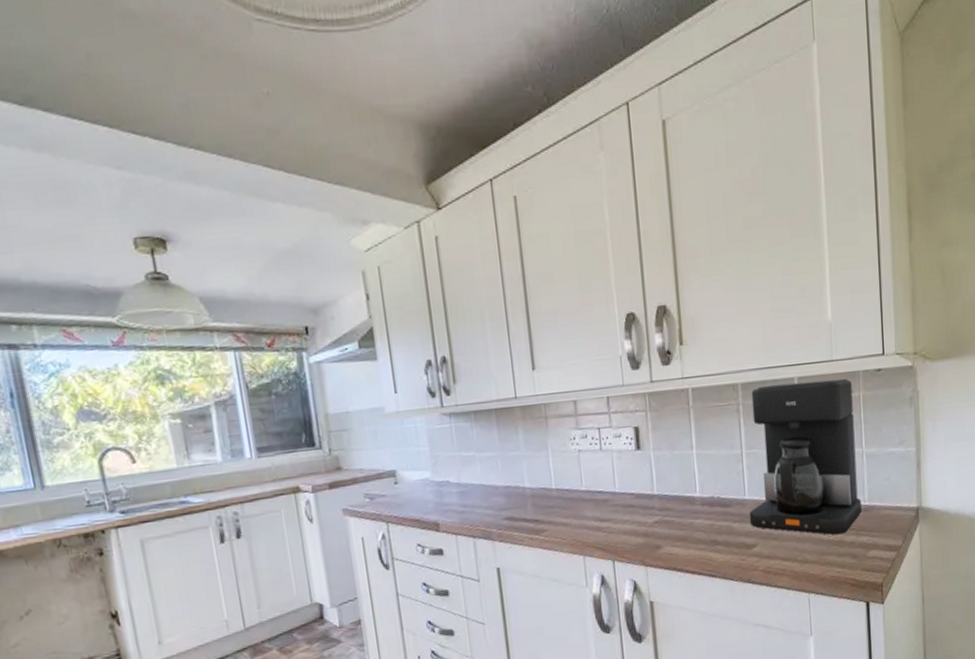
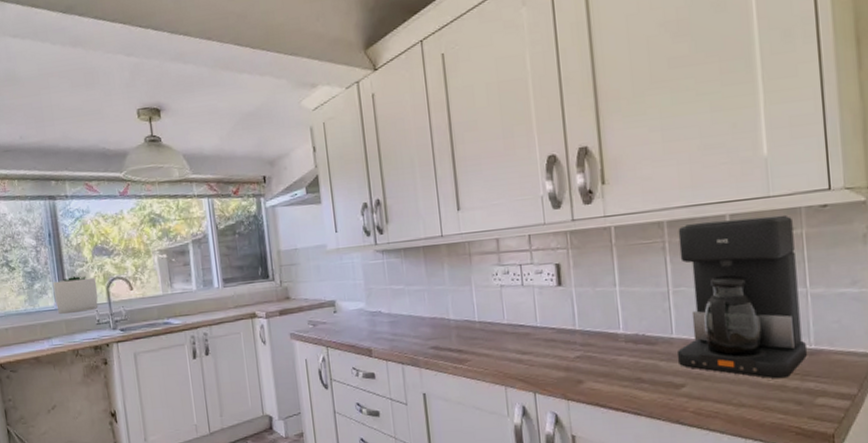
planter: none [19,446,88,496] -> present [52,275,98,315]

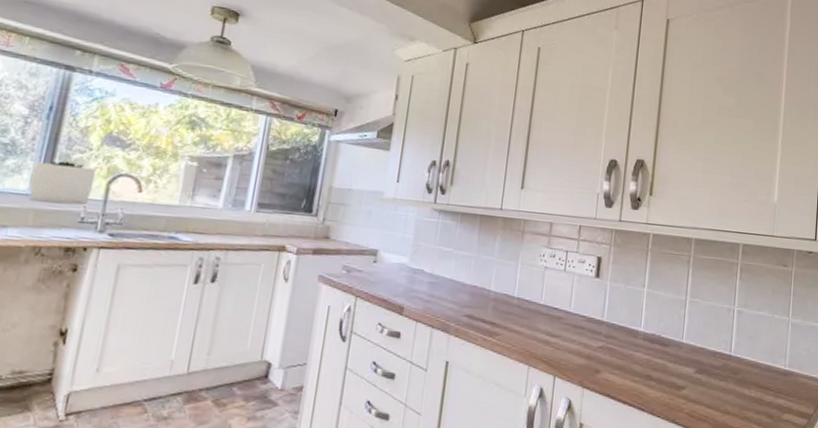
coffee maker: present [677,214,808,379] -> none [683,245,787,393]

